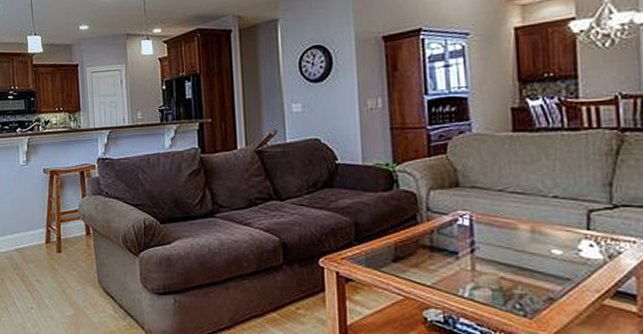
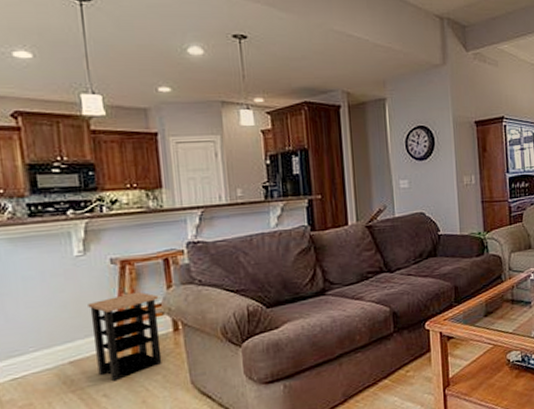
side table: none [28,198,78,270] -> present [88,292,162,382]

